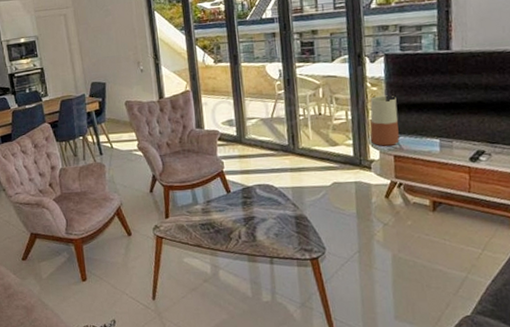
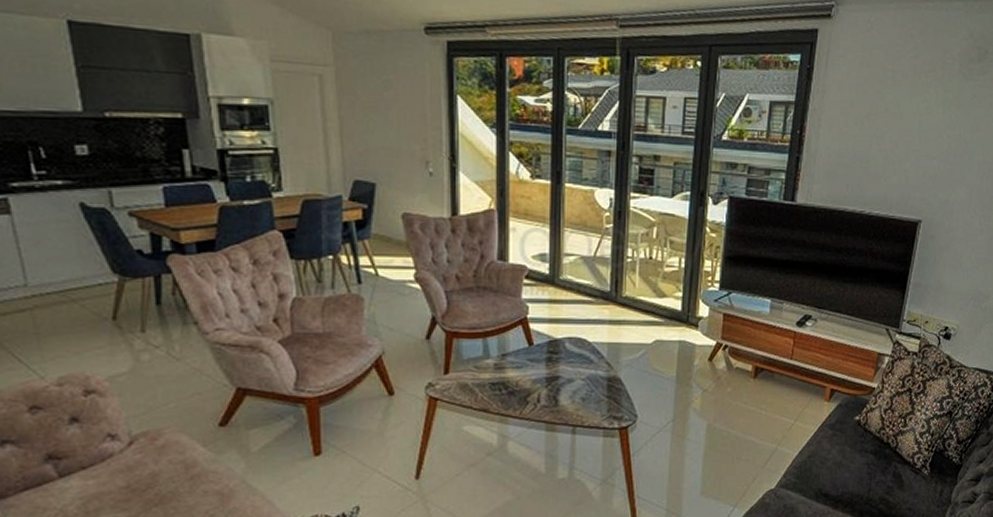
vase: present [370,95,400,146] -> none [701,244,734,302]

